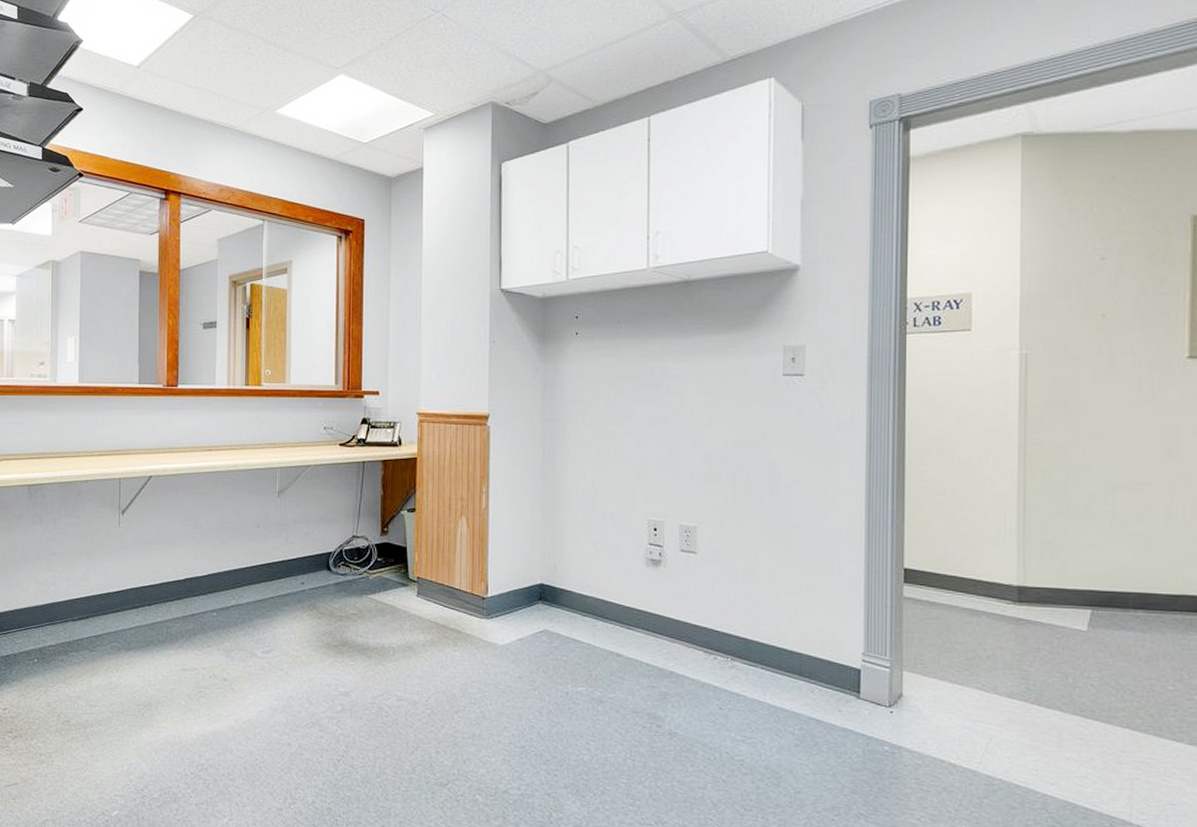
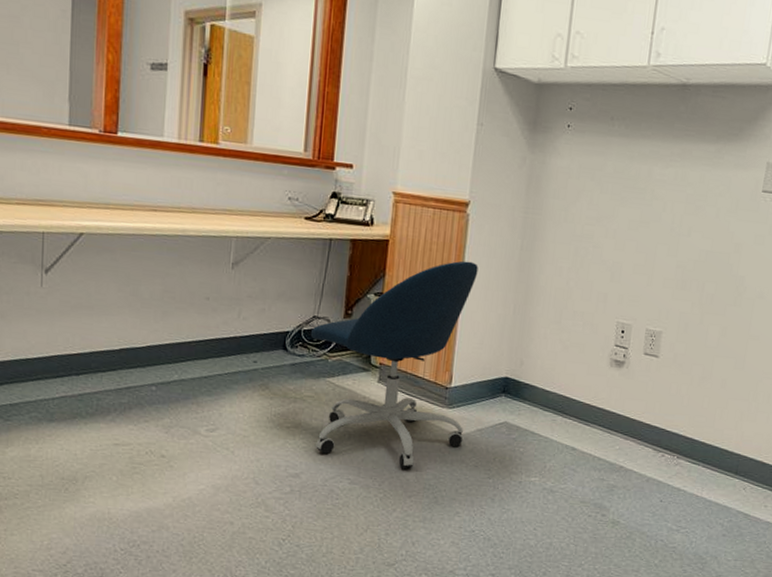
office chair: none [351,471,505,684] -> present [310,261,478,469]

